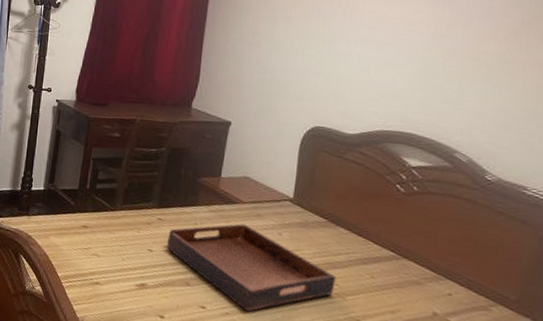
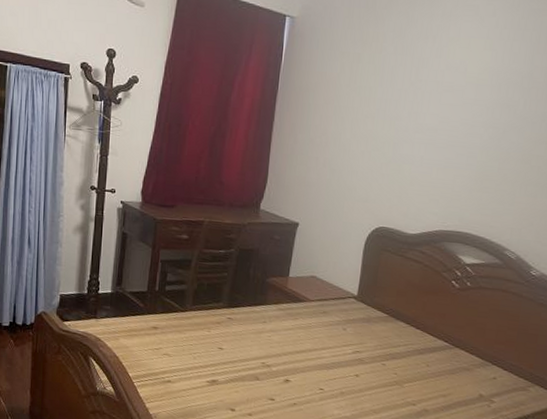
serving tray: present [166,223,336,312] -> none [236,320,395,402]

